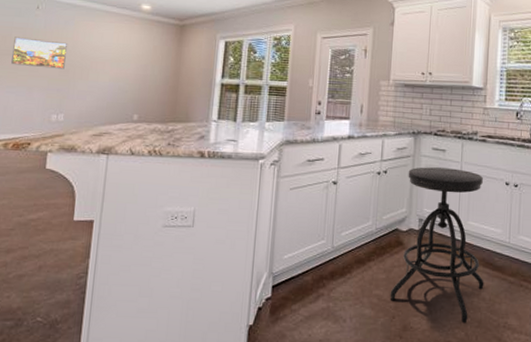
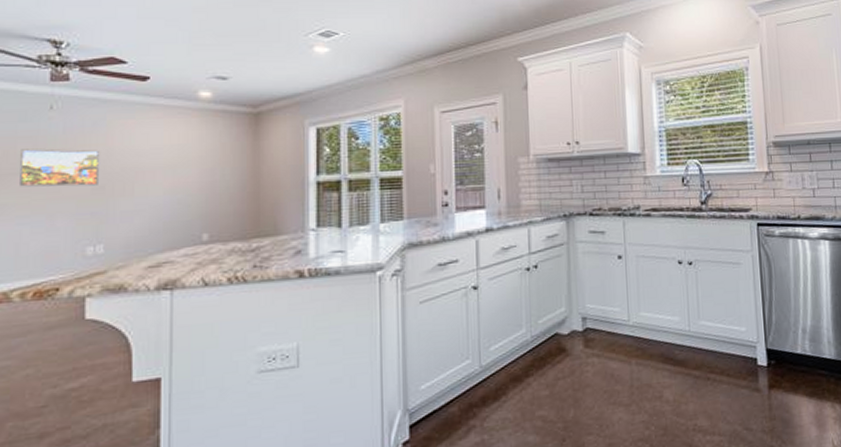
stool: present [390,167,484,324] -> none [556,252,666,434]

